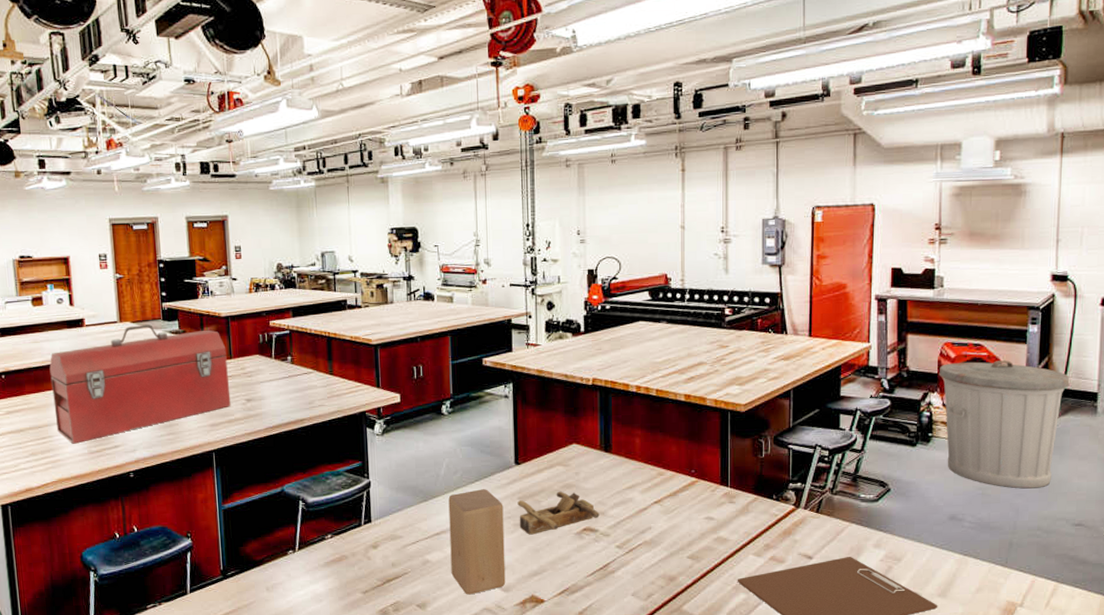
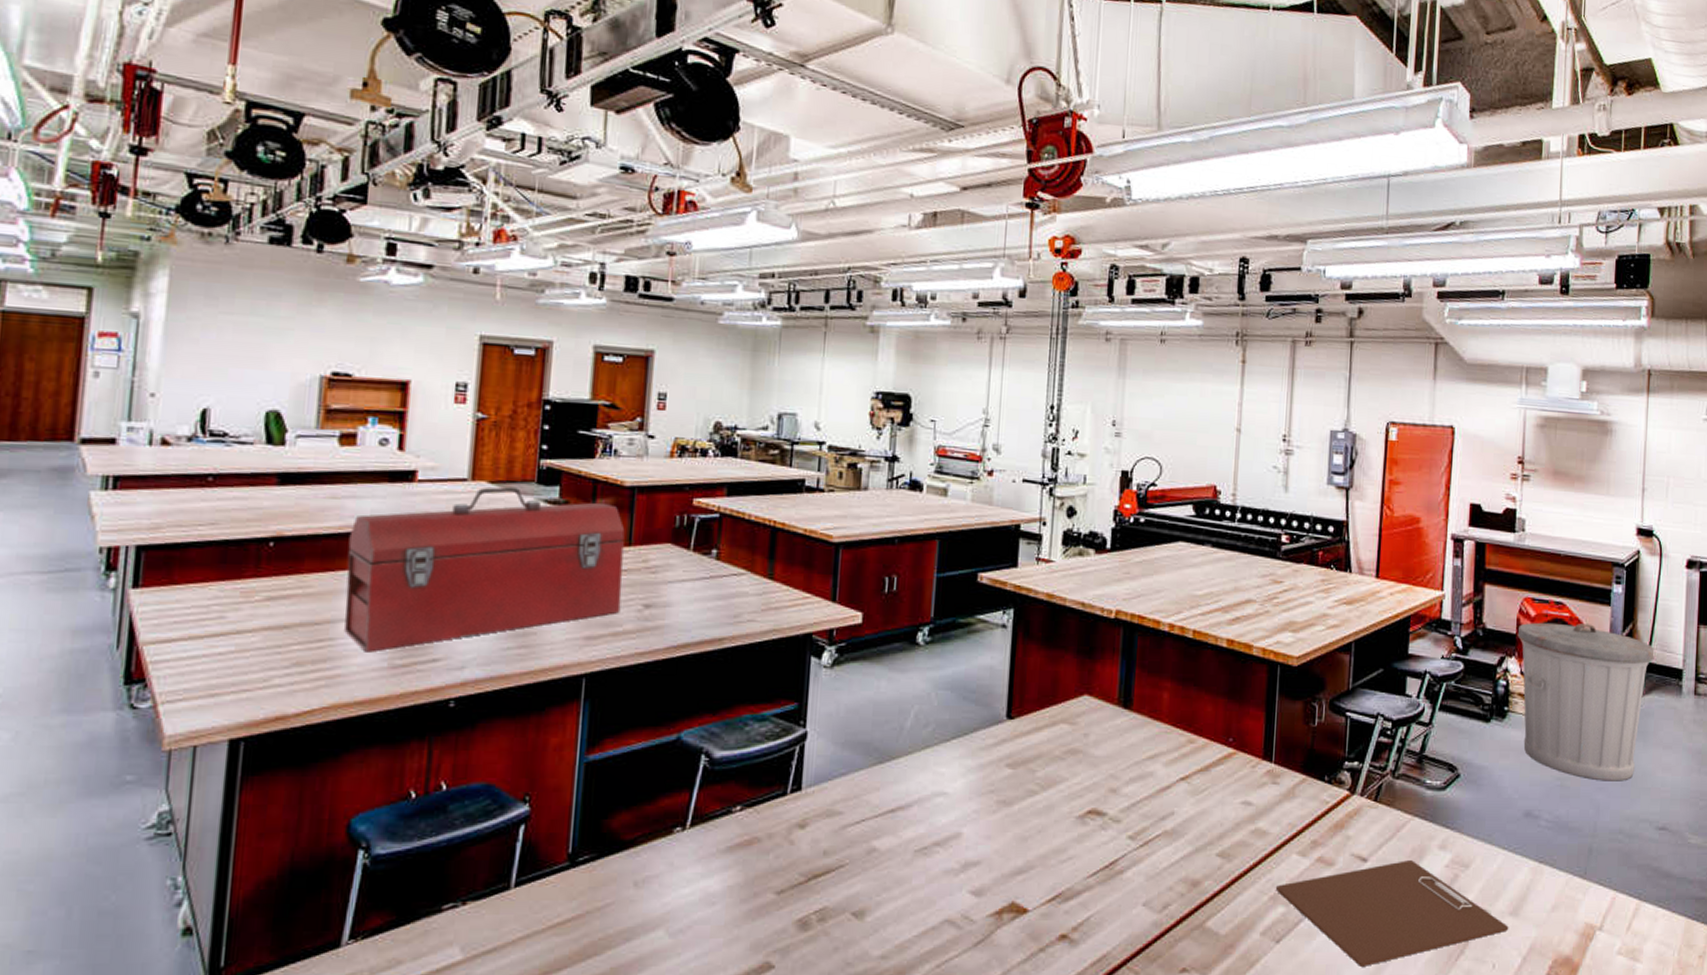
wooden block: present [448,489,506,595] -> none [905,750,986,900]
hand plane: present [517,491,600,535] -> none [1004,758,1110,817]

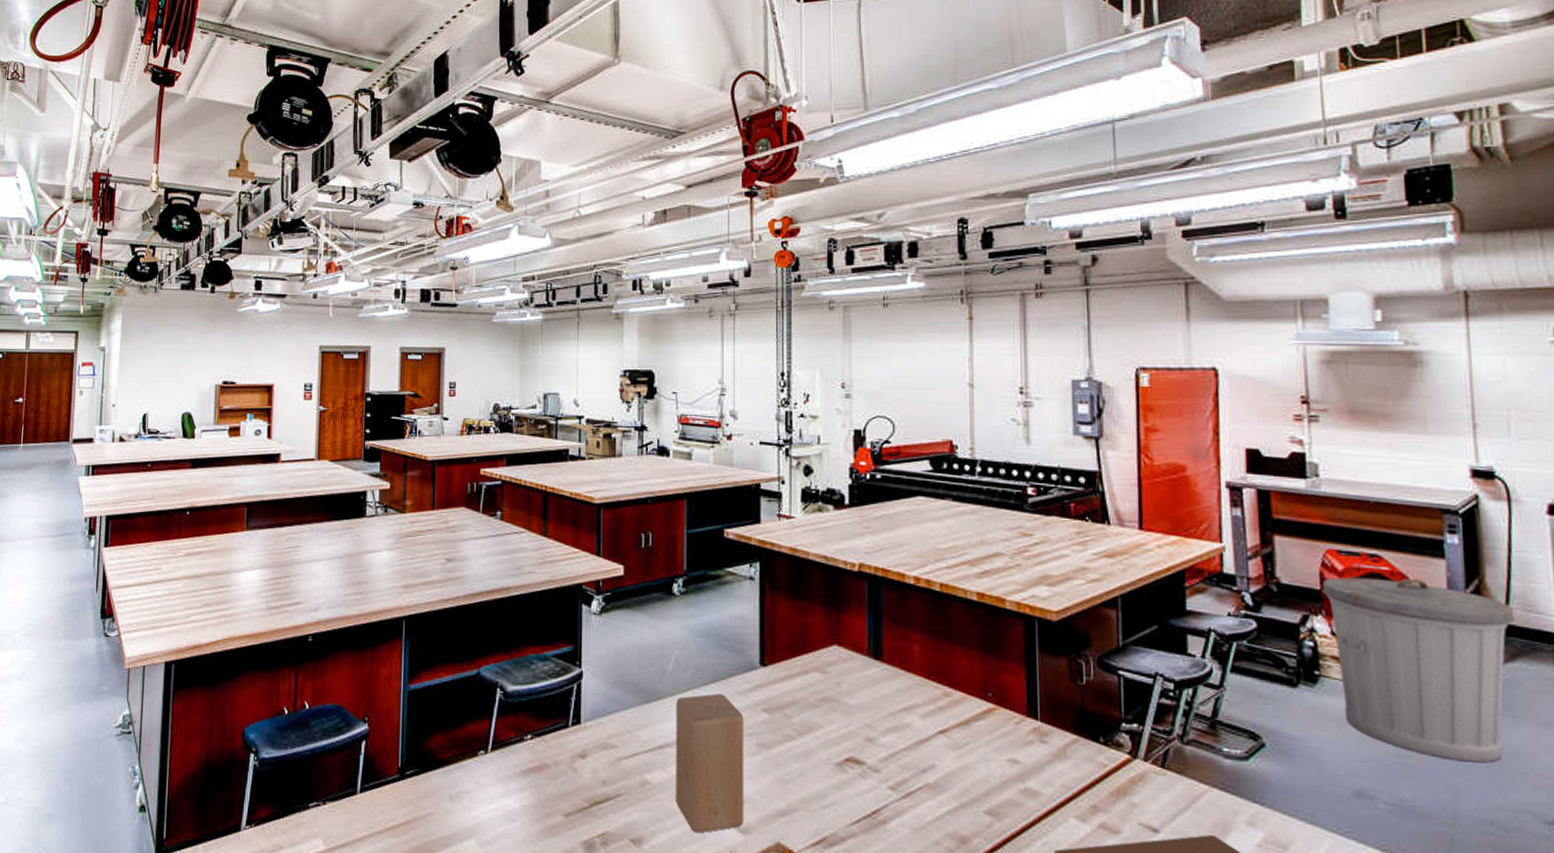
toolbox: present [344,486,625,652] -> none [236,463,429,597]
wooden block: none [905,750,986,900] -> present [675,693,744,834]

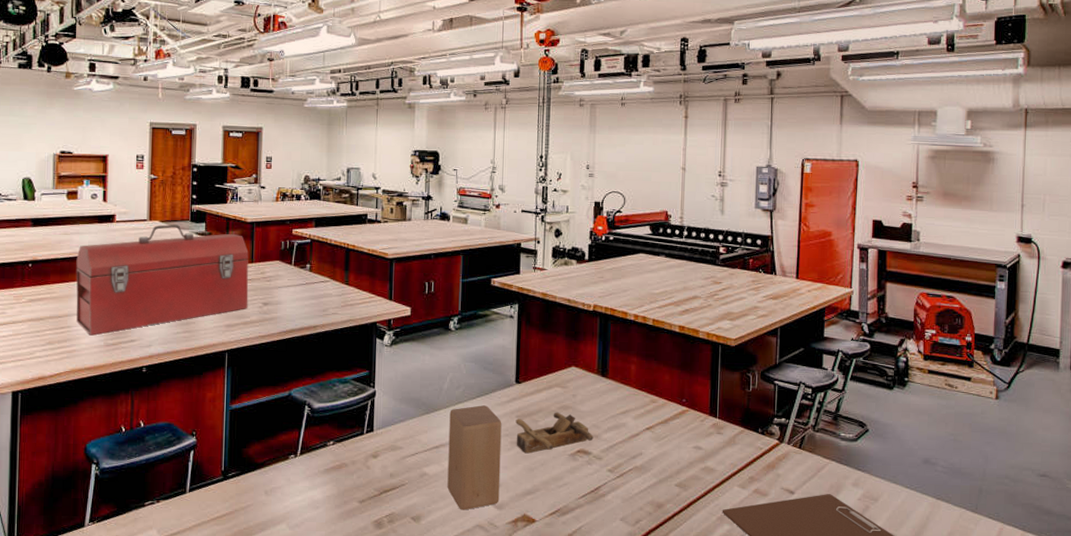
toolbox: none [236,463,429,597] -> present [76,224,249,336]
hand plane: none [762,705,867,760] -> present [516,412,594,454]
trash can: present [1322,577,1515,763] -> none [915,312,1034,438]

